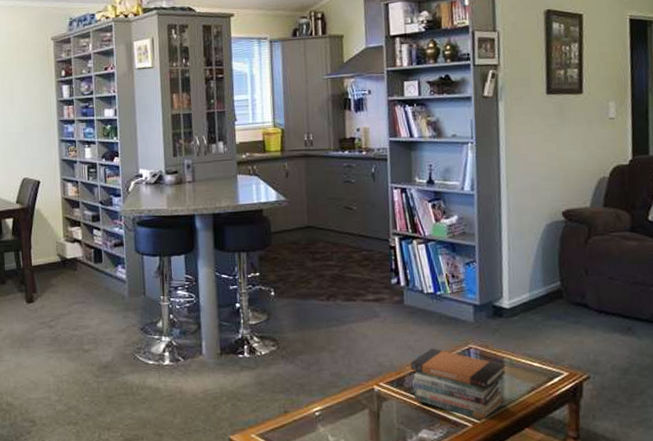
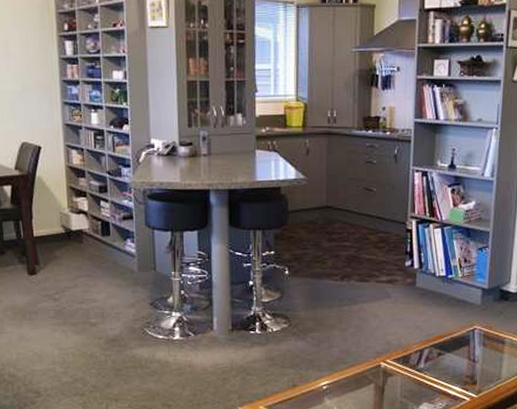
book stack: present [411,348,505,420] -> none [416,328,505,395]

